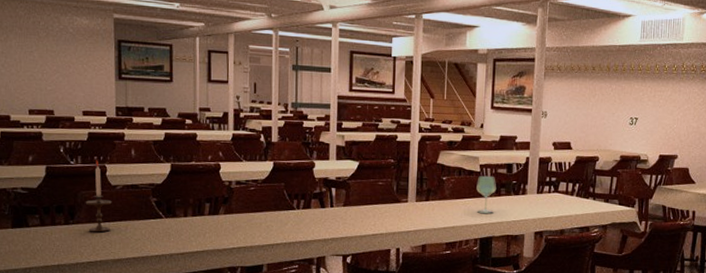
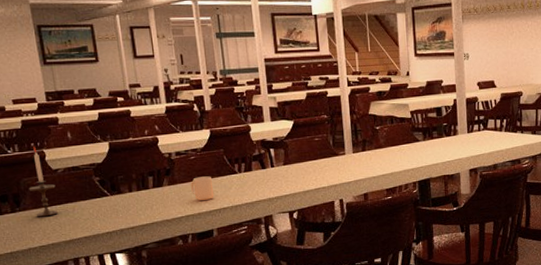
cup: none [247,209,270,234] -> present [190,176,214,201]
wine glass: present [476,175,497,214] -> none [409,120,429,157]

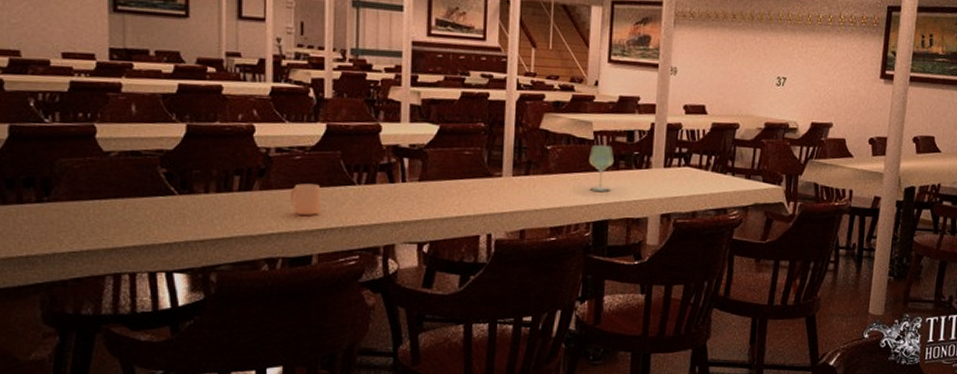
candlestick: present [28,147,58,217] -> none [65,118,104,214]
wine glass: none [409,120,429,157] -> present [589,144,615,192]

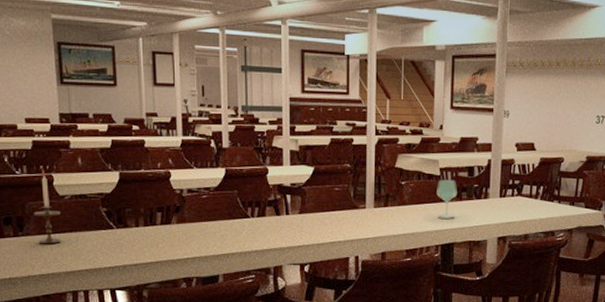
candlestick: none [65,118,104,214] -> present [33,170,61,245]
cup: present [290,183,321,215] -> none [200,217,224,243]

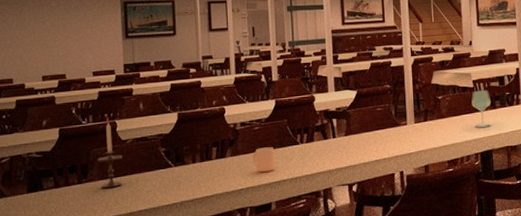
cup: none [200,217,224,243] -> present [253,147,275,172]

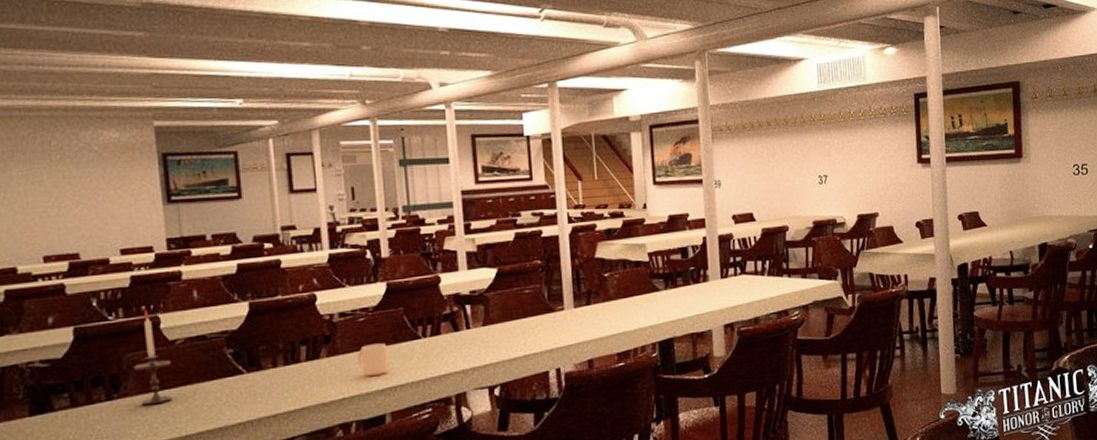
wine glass: present [471,90,492,128] -> none [646,264,672,311]

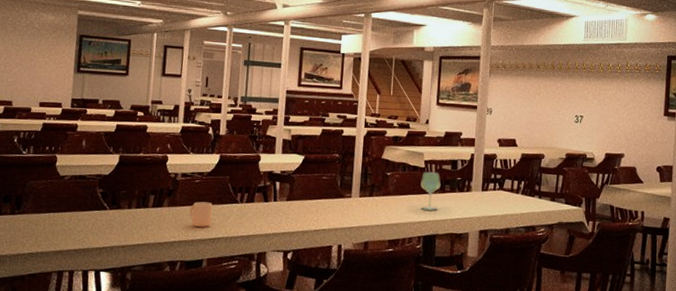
candlestick: present [133,310,172,406] -> none [32,150,59,223]
wine glass: none [646,264,672,311] -> present [420,171,442,211]

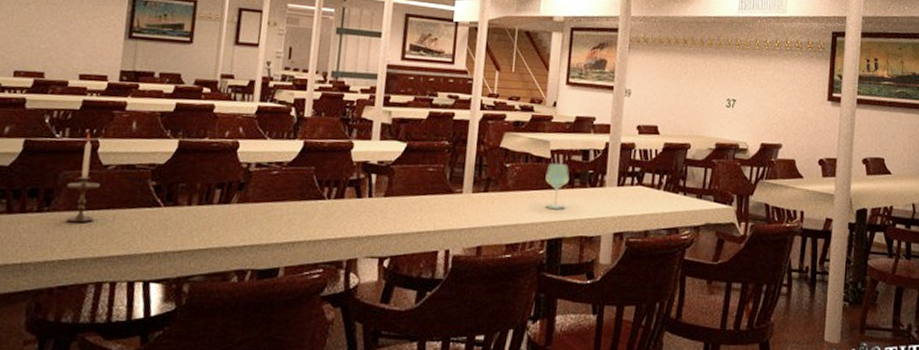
candlestick: none [32,150,59,223] -> present [65,134,100,224]
cup: present [189,201,213,227] -> none [264,197,293,229]

